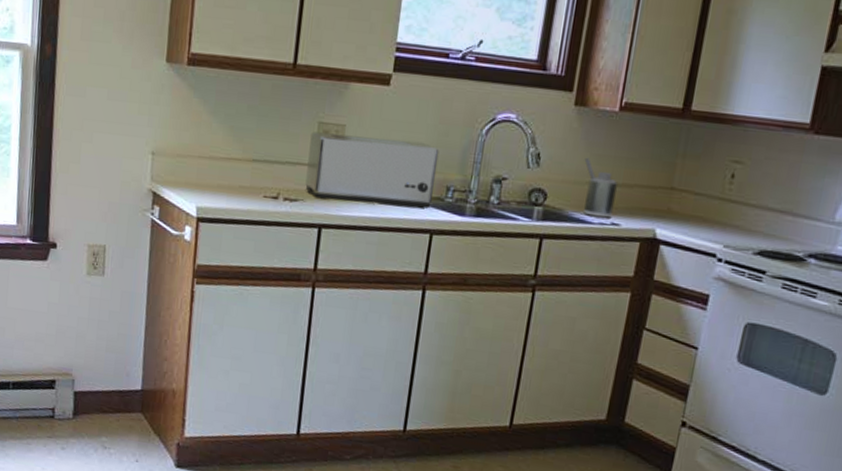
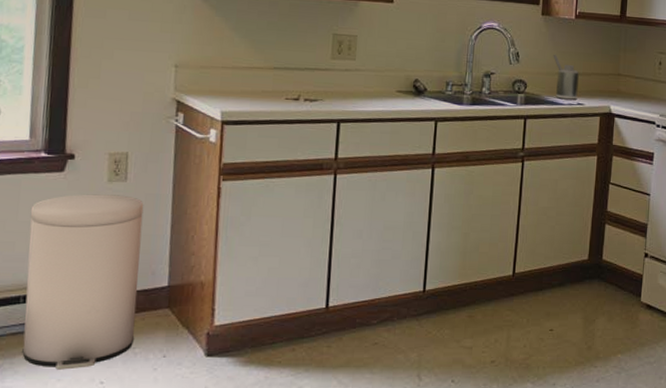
pedal bin: none [12,285,120,461] -> present [22,194,144,370]
toaster: present [305,131,440,209] -> none [323,42,438,101]

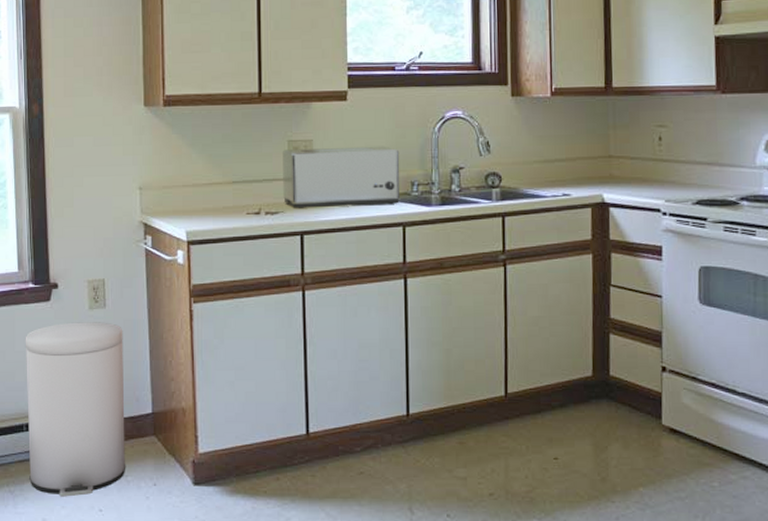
toaster: none [323,42,438,101] -> present [283,146,400,210]
soap dispenser: present [553,54,580,100] -> none [529,139,563,191]

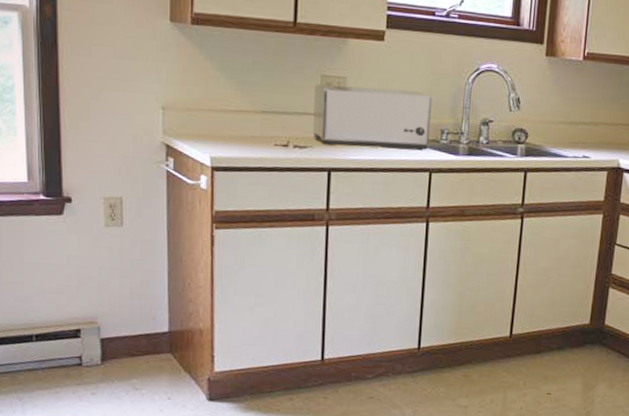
pedal bin: present [25,322,126,497] -> none [35,238,141,406]

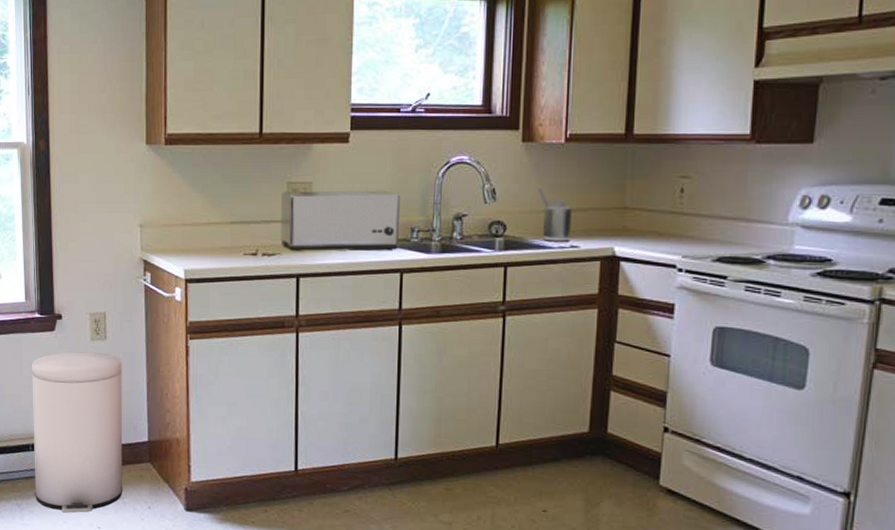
pedal bin: none [35,238,141,406] -> present [31,352,123,514]
soap dispenser: none [557,100,587,152] -> present [537,188,573,242]

